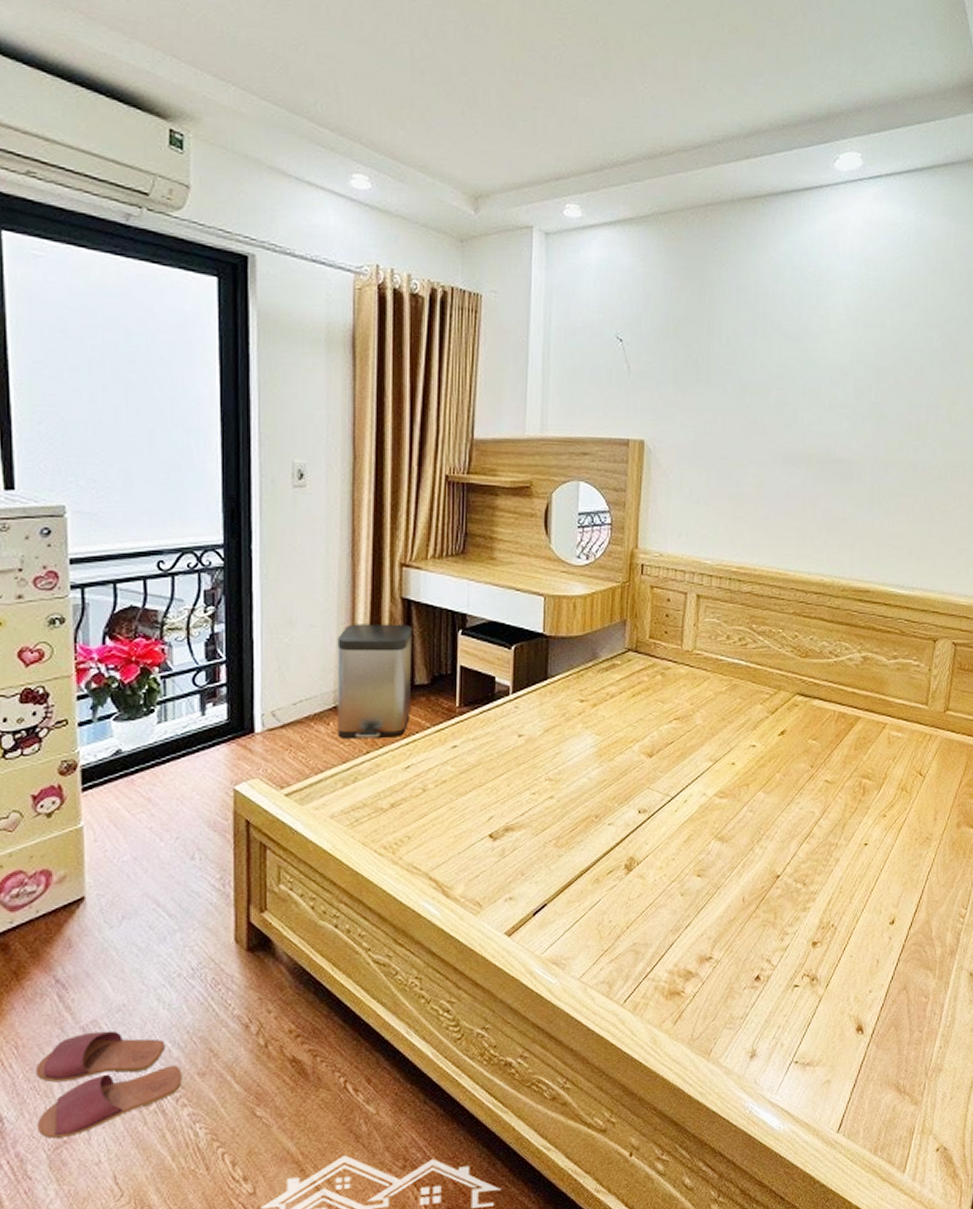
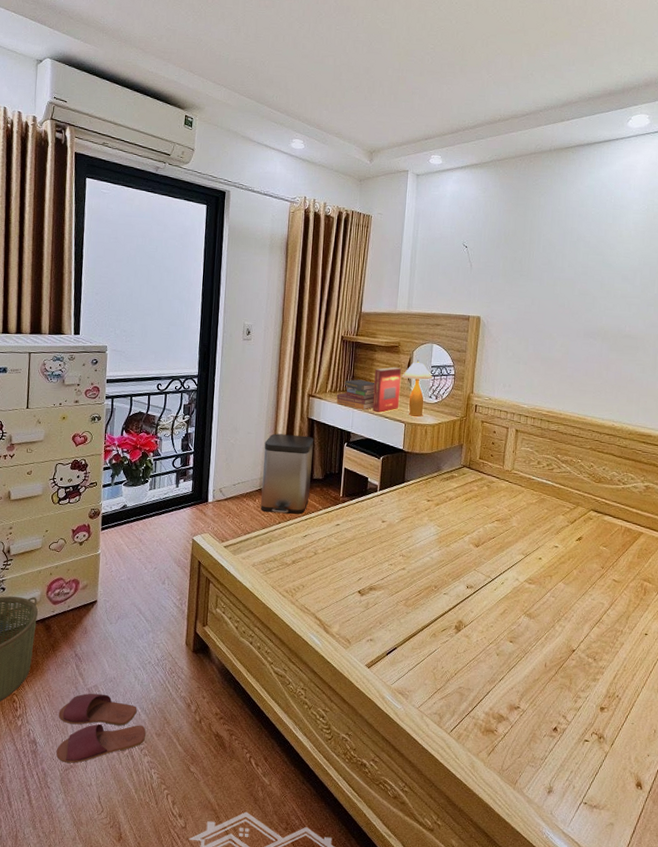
books: none [443,538,499,581] -> present [336,379,375,410]
book: none [496,517,537,583] -> present [372,367,402,413]
table lamp: none [536,505,582,585] -> present [401,359,434,417]

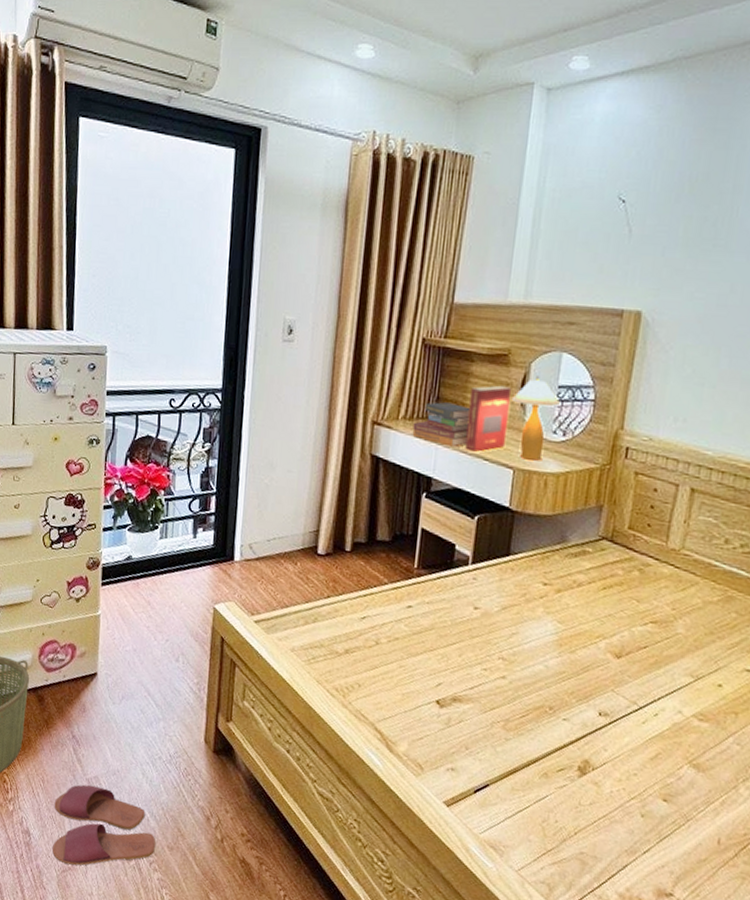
pedal bin: present [260,433,314,515] -> none [303,473,378,588]

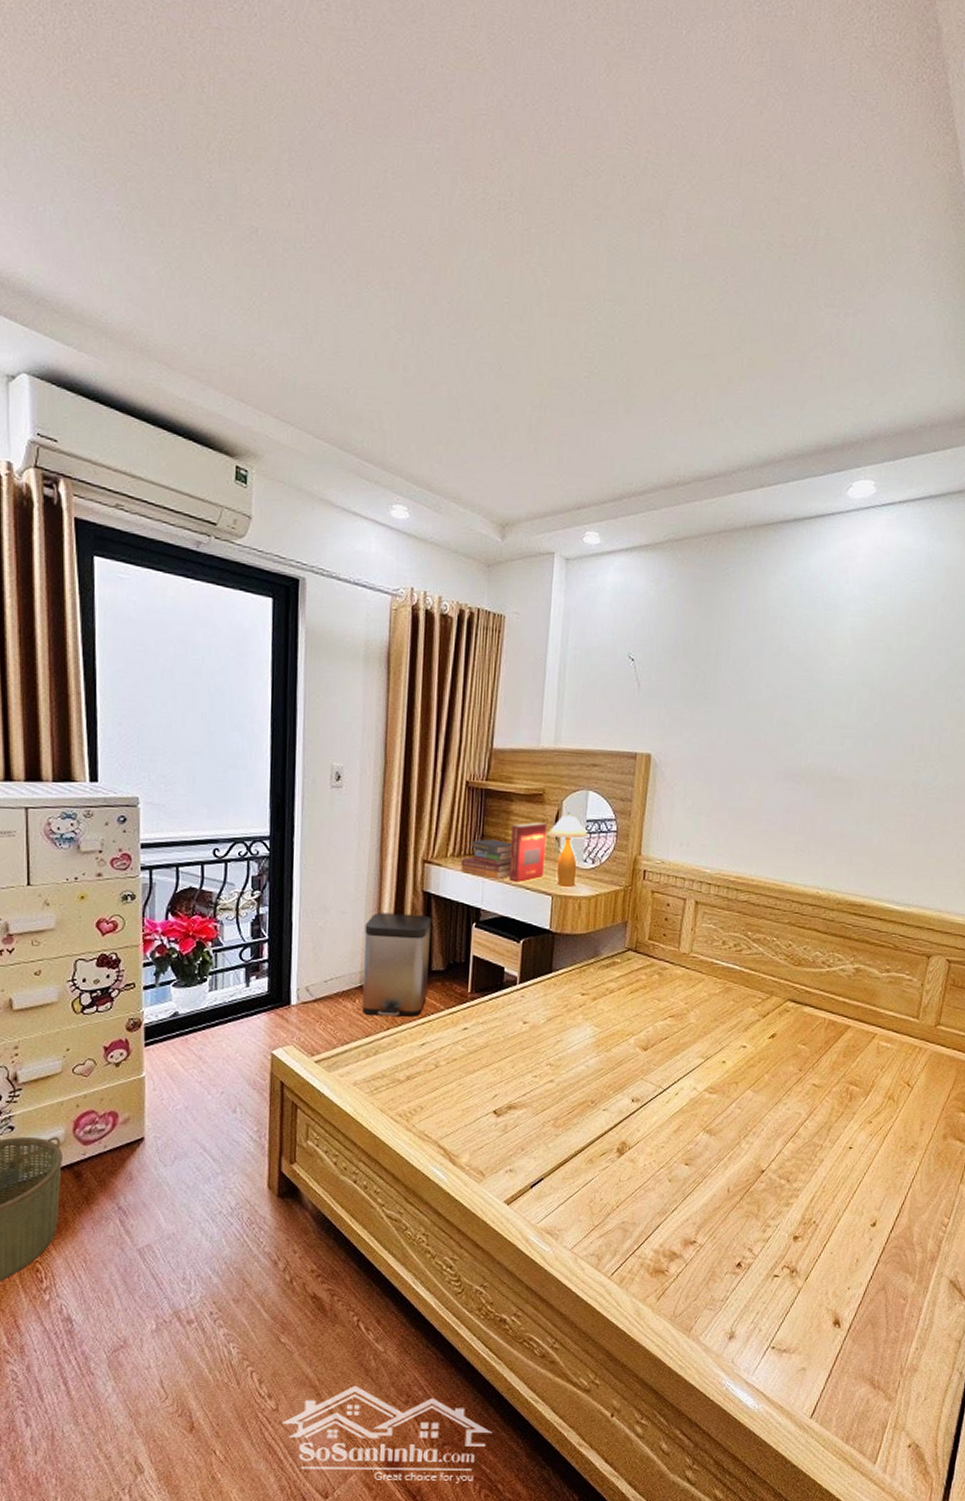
slippers: present [52,784,155,866] -> none [100,1254,219,1342]
pedal bin: none [303,473,378,588] -> present [361,912,431,1018]

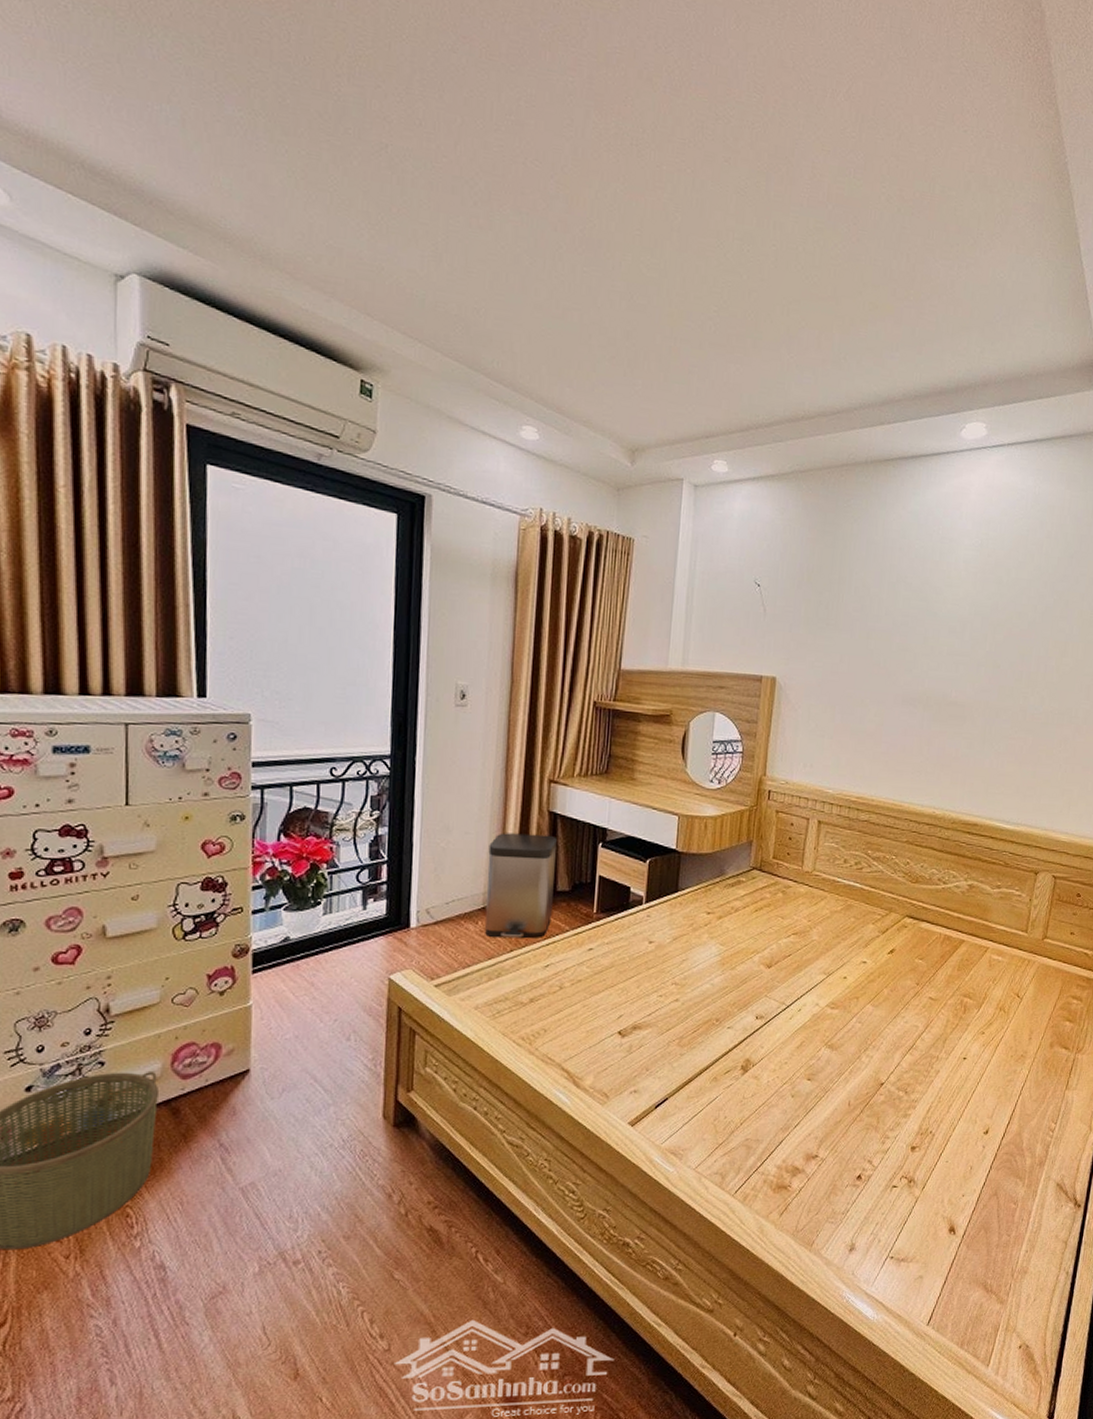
books: present [460,839,512,880] -> none [587,759,640,800]
book: present [509,821,548,882] -> none [636,742,675,802]
table lamp: present [547,812,590,887] -> none [674,733,716,807]

